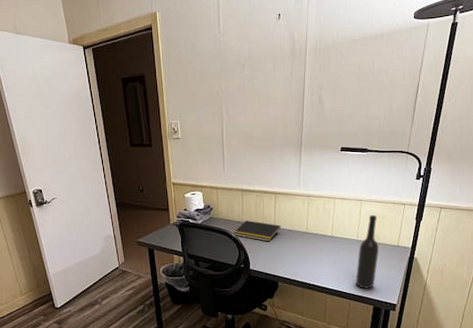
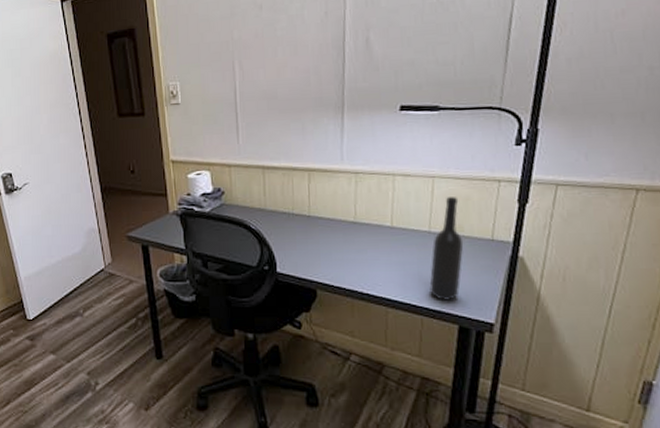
notepad: present [234,220,281,242] -> none [253,207,318,235]

